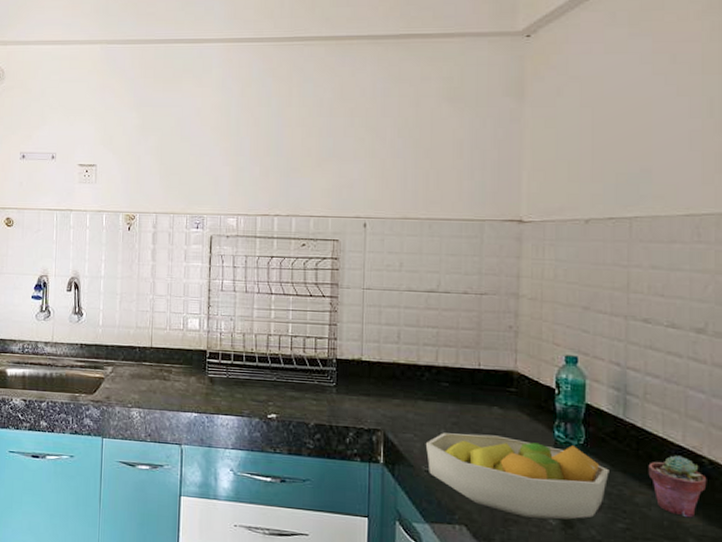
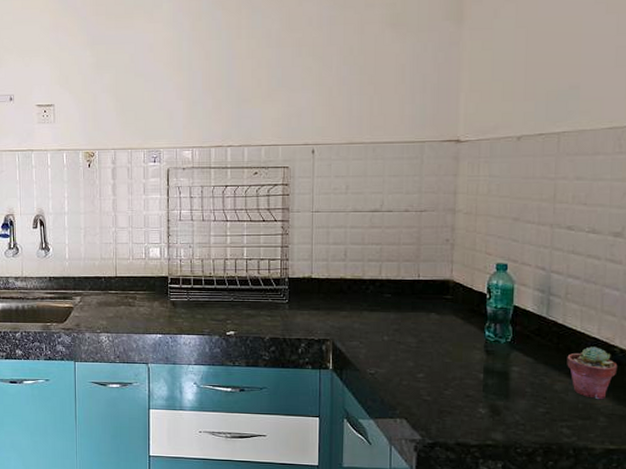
fruit bowl: present [425,433,609,520] -> none [370,338,533,409]

